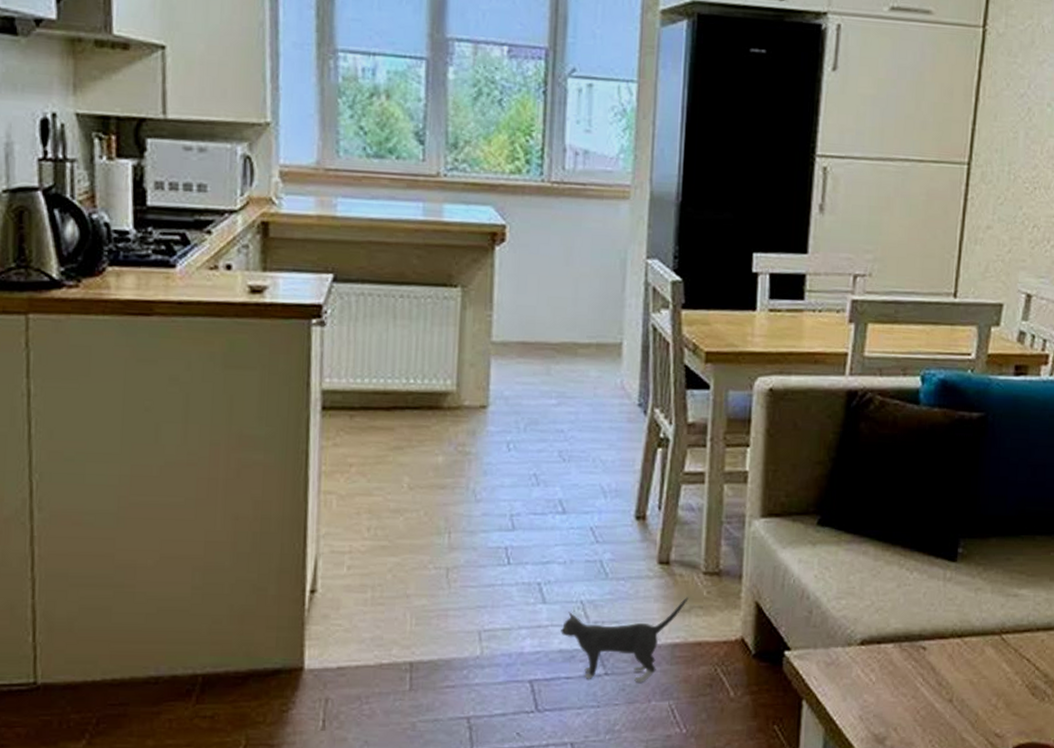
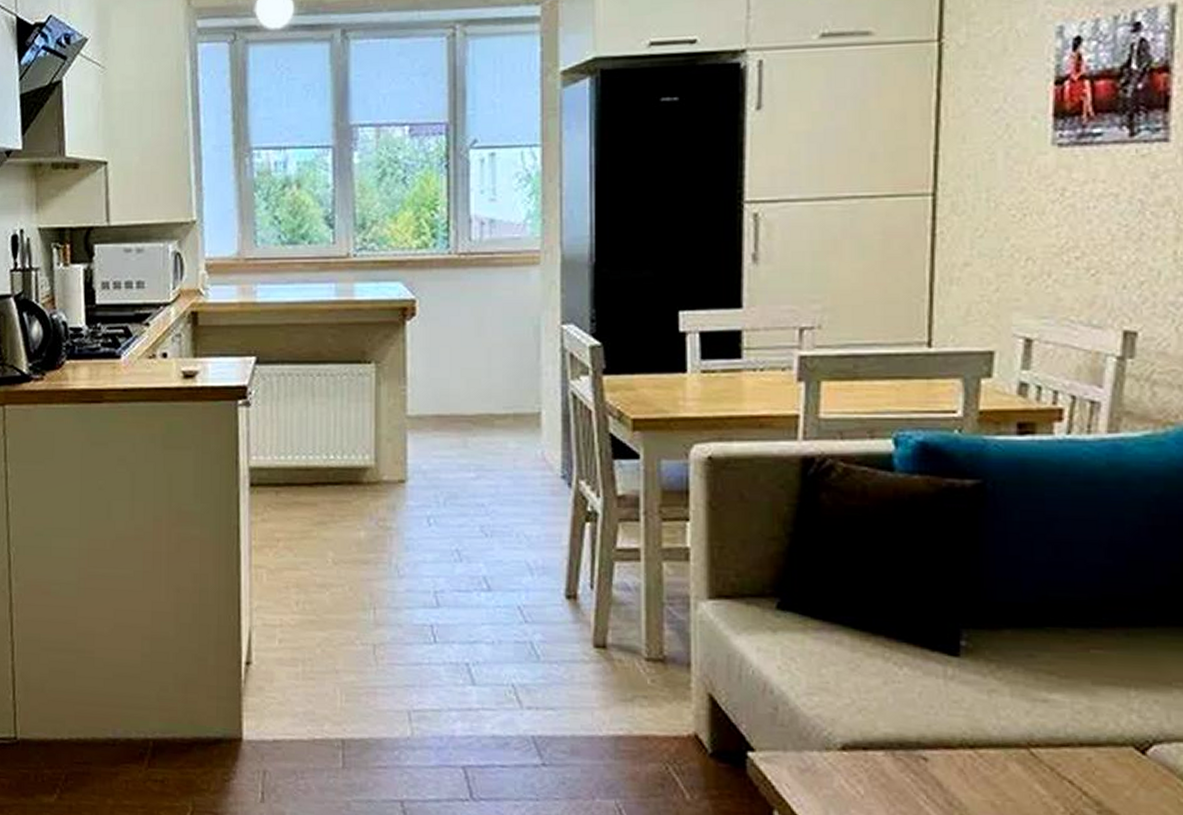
cat: present [561,597,689,682] -> none [492,685,631,777]

